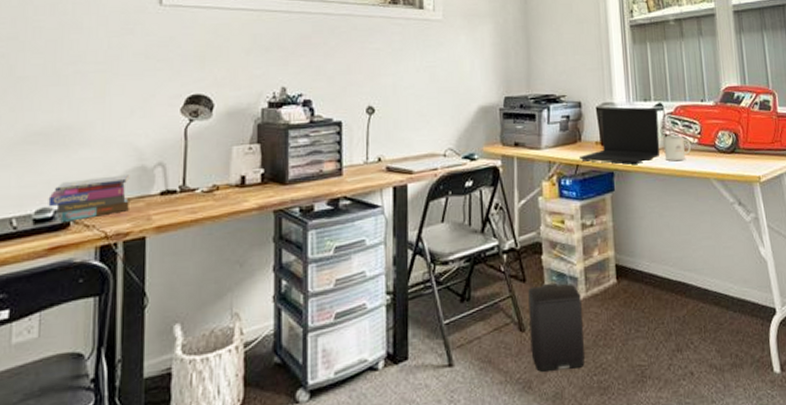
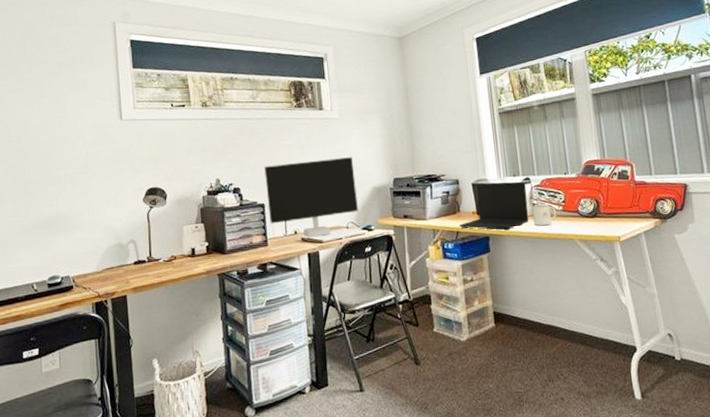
books: present [48,175,130,222] -> none [56,250,113,286]
monitor: none [345,68,459,167] -> present [264,157,358,238]
pedal bin: present [528,282,585,372] -> none [421,326,471,396]

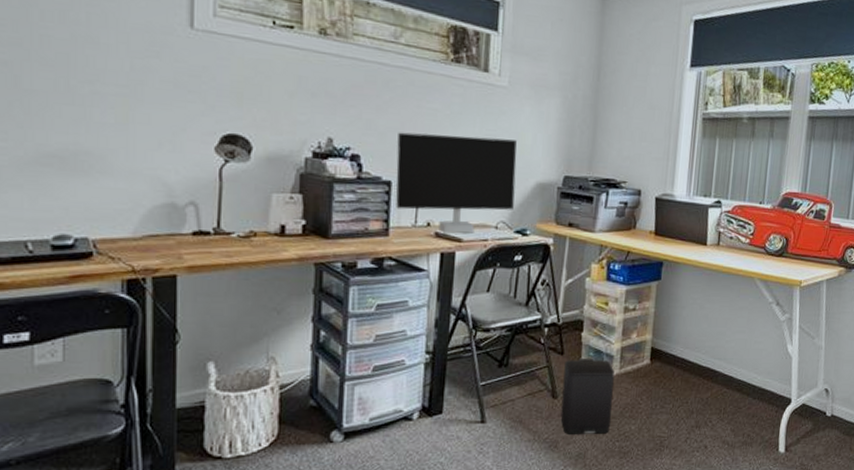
pedal bin: none [421,326,471,396] -> present [560,357,615,434]
laptop: present [459,182,529,230] -> none [632,199,715,257]
mug: present [531,204,557,226] -> none [714,233,743,259]

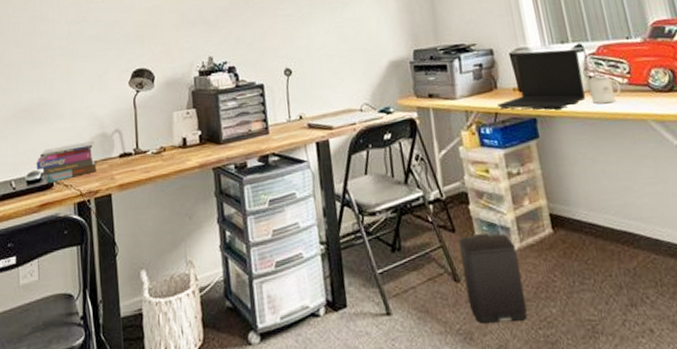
books: none [67,209,159,252] -> present [36,141,96,183]
monitor: present [396,132,517,234] -> none [262,27,373,124]
laptop: none [632,199,715,257] -> present [497,50,586,110]
mug: none [714,233,743,259] -> present [587,76,621,104]

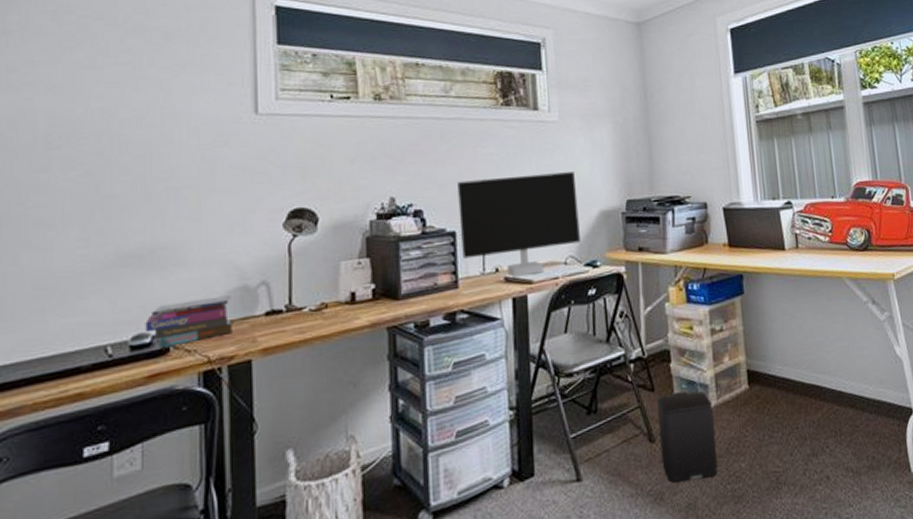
monitor: none [262,27,373,124] -> present [457,172,580,277]
laptop: present [497,50,586,110] -> none [707,207,791,266]
mug: present [587,76,621,104] -> none [793,234,823,262]

